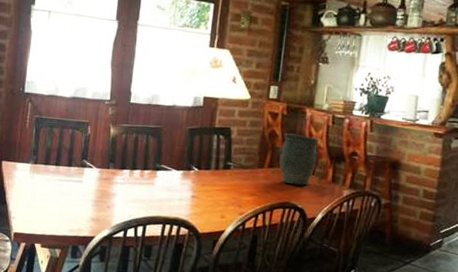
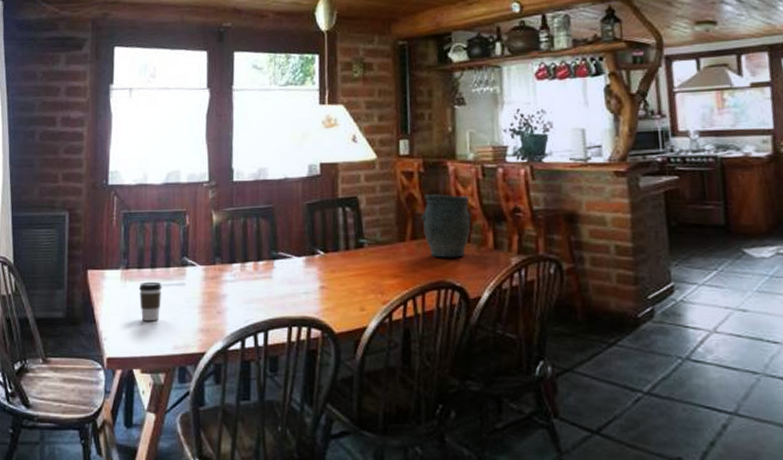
coffee cup: none [44,176,64,208] -> present [138,281,162,322]

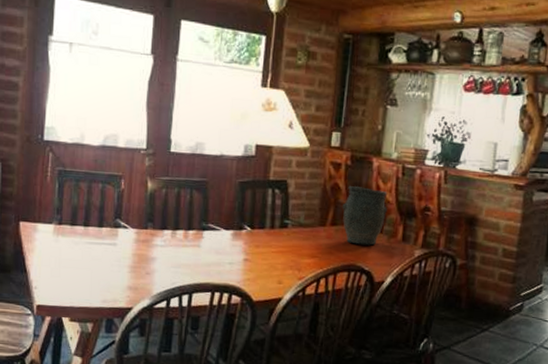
coffee cup: present [138,281,162,322] -> none [70,238,94,276]

